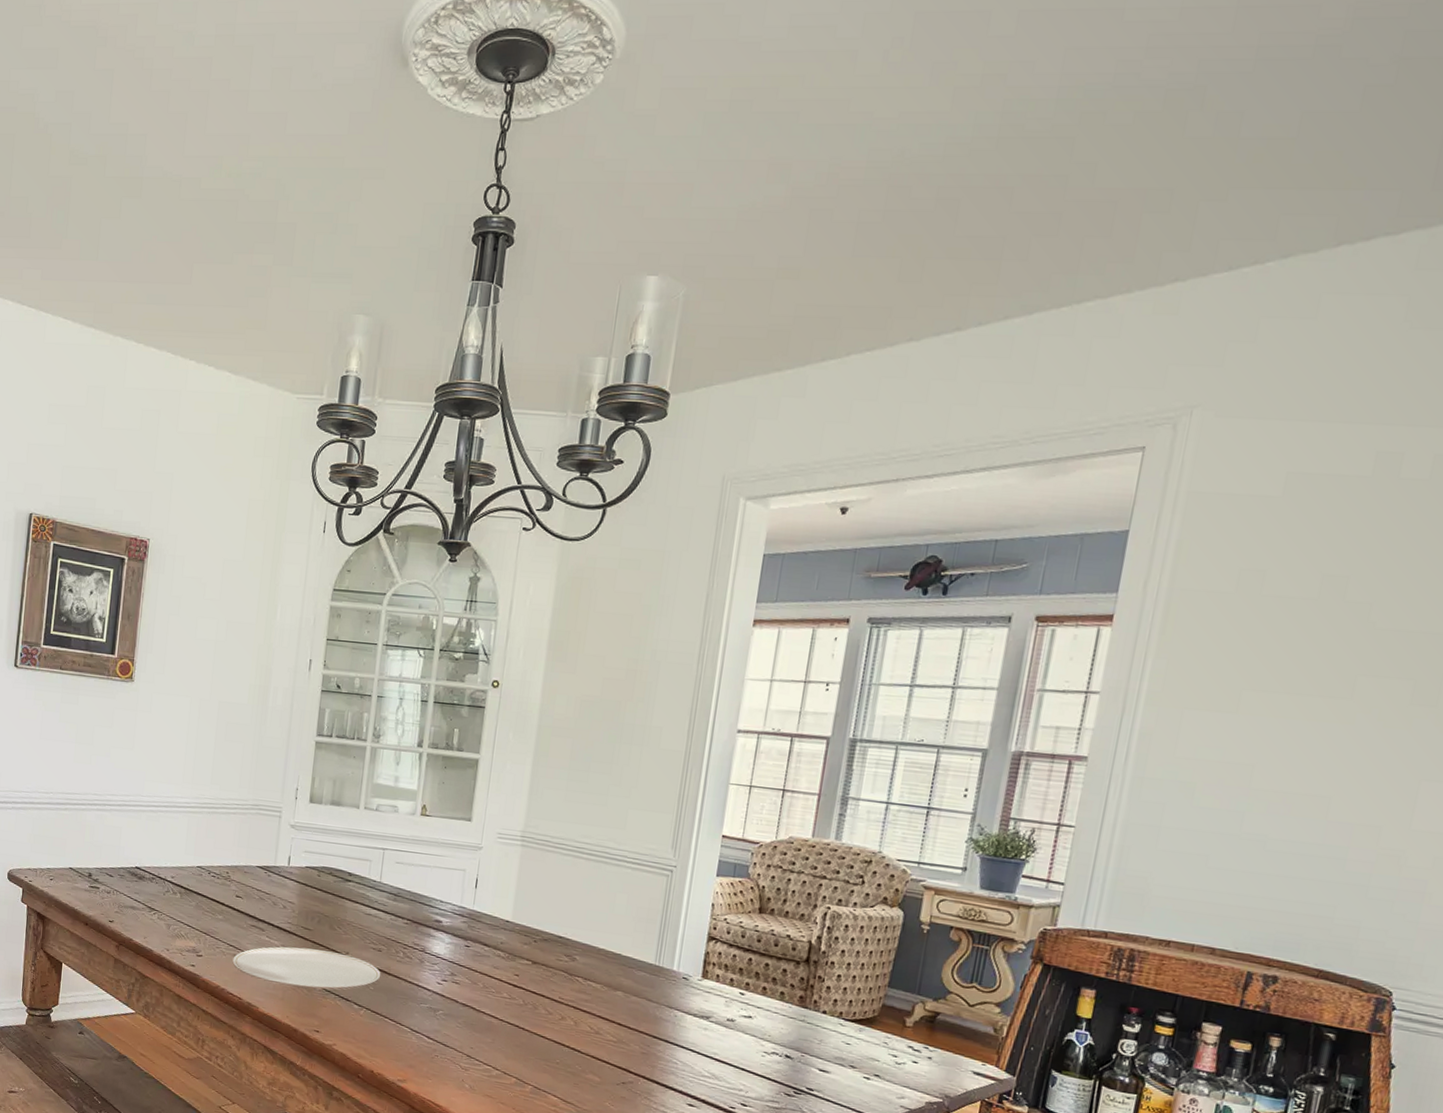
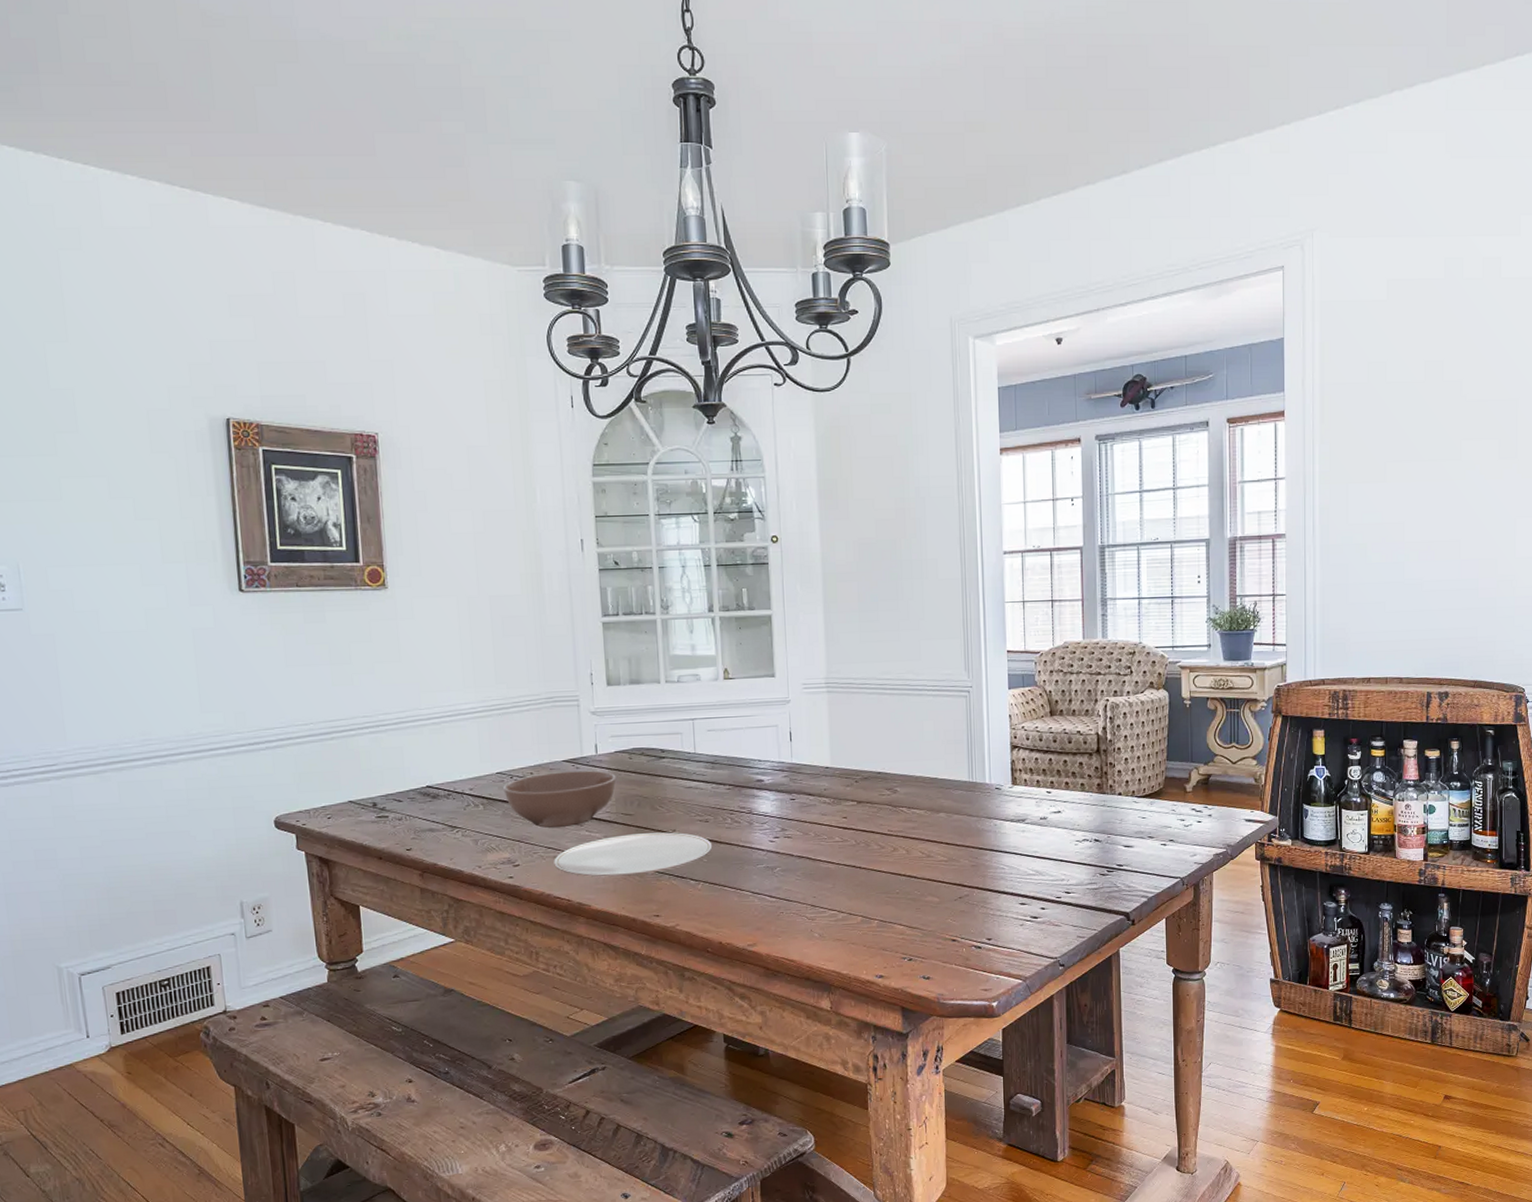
bowl: none [200,875,303,929] -> present [503,770,616,828]

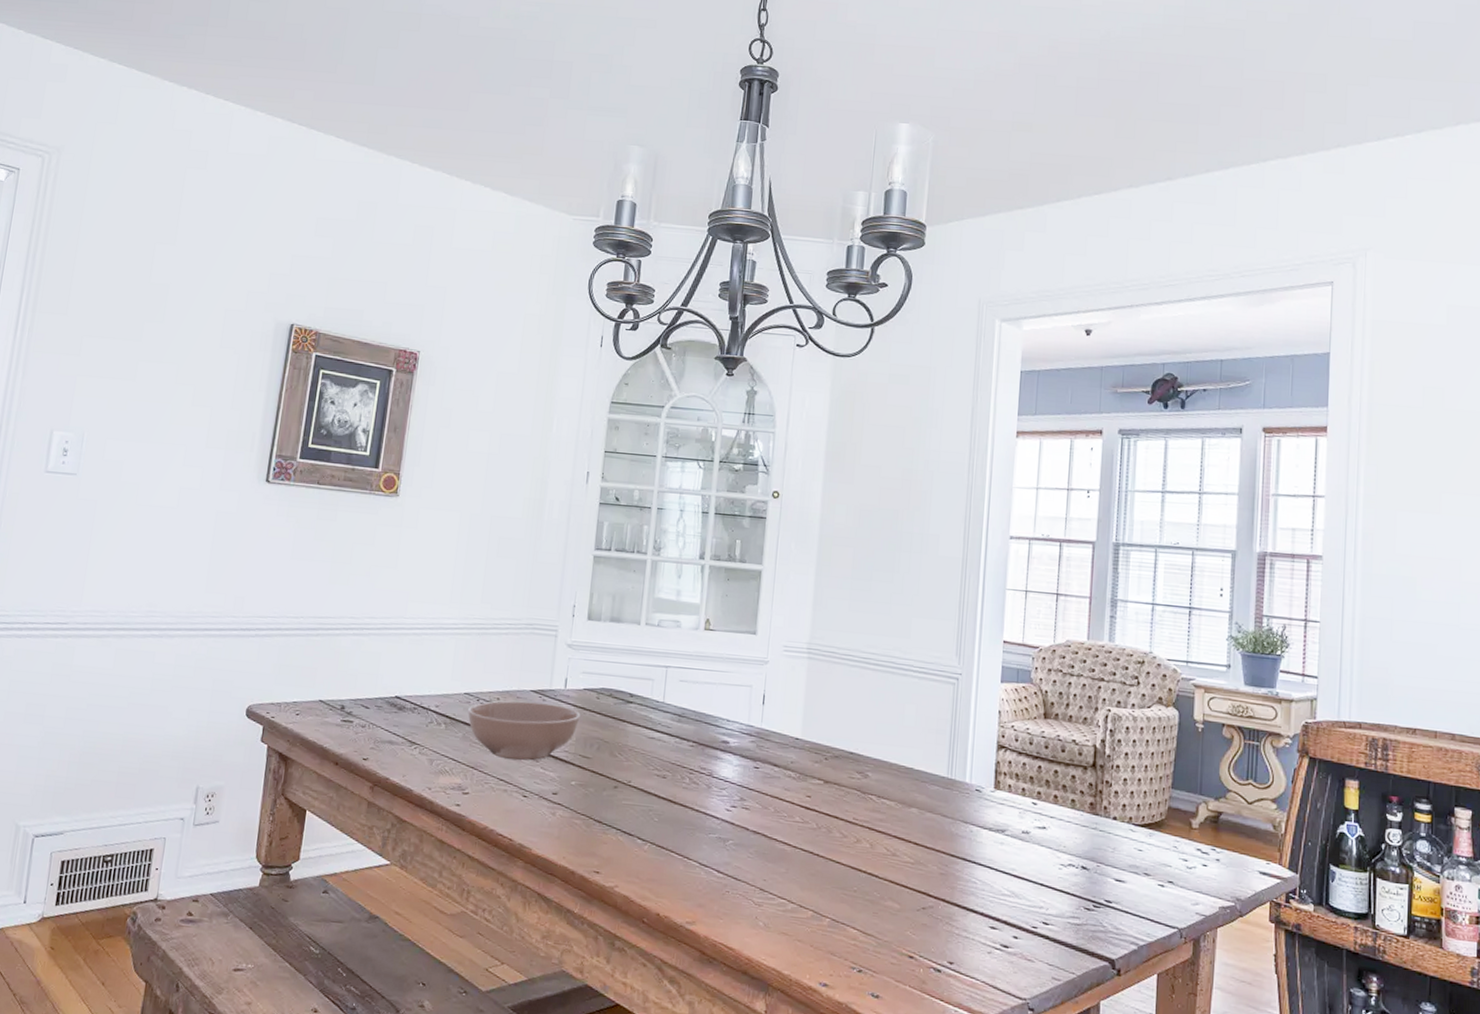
plate: present [554,832,713,878] -> none [503,778,666,825]

